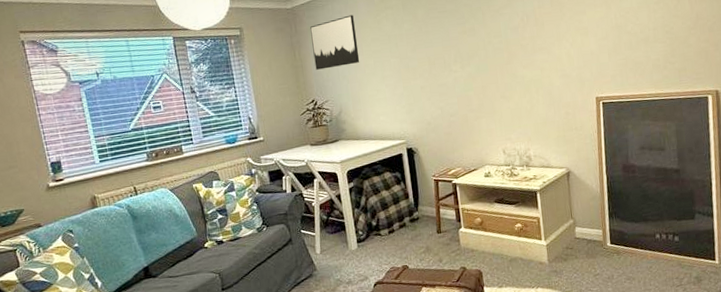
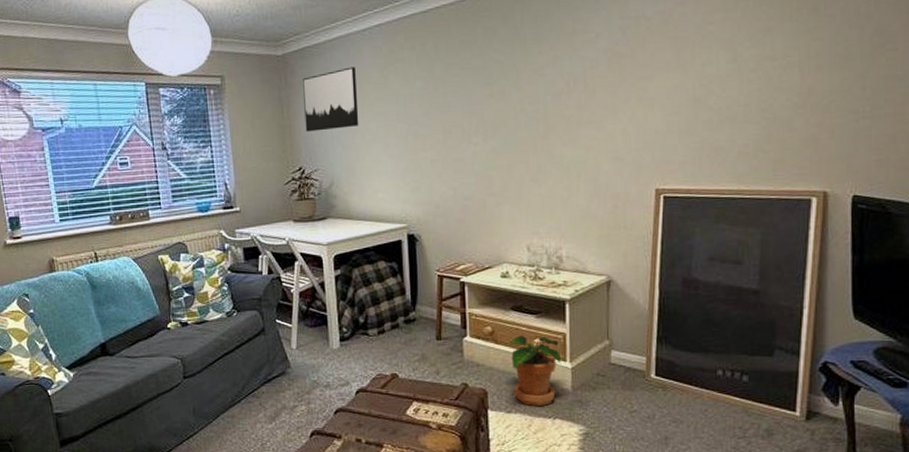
potted plant: none [495,222,538,280] -> present [508,335,562,407]

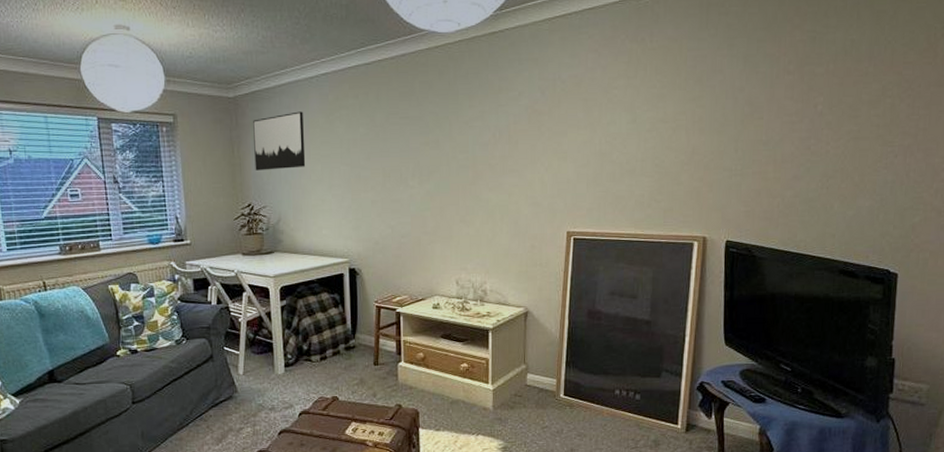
potted plant: present [508,335,562,407] -> none [438,360,485,425]

